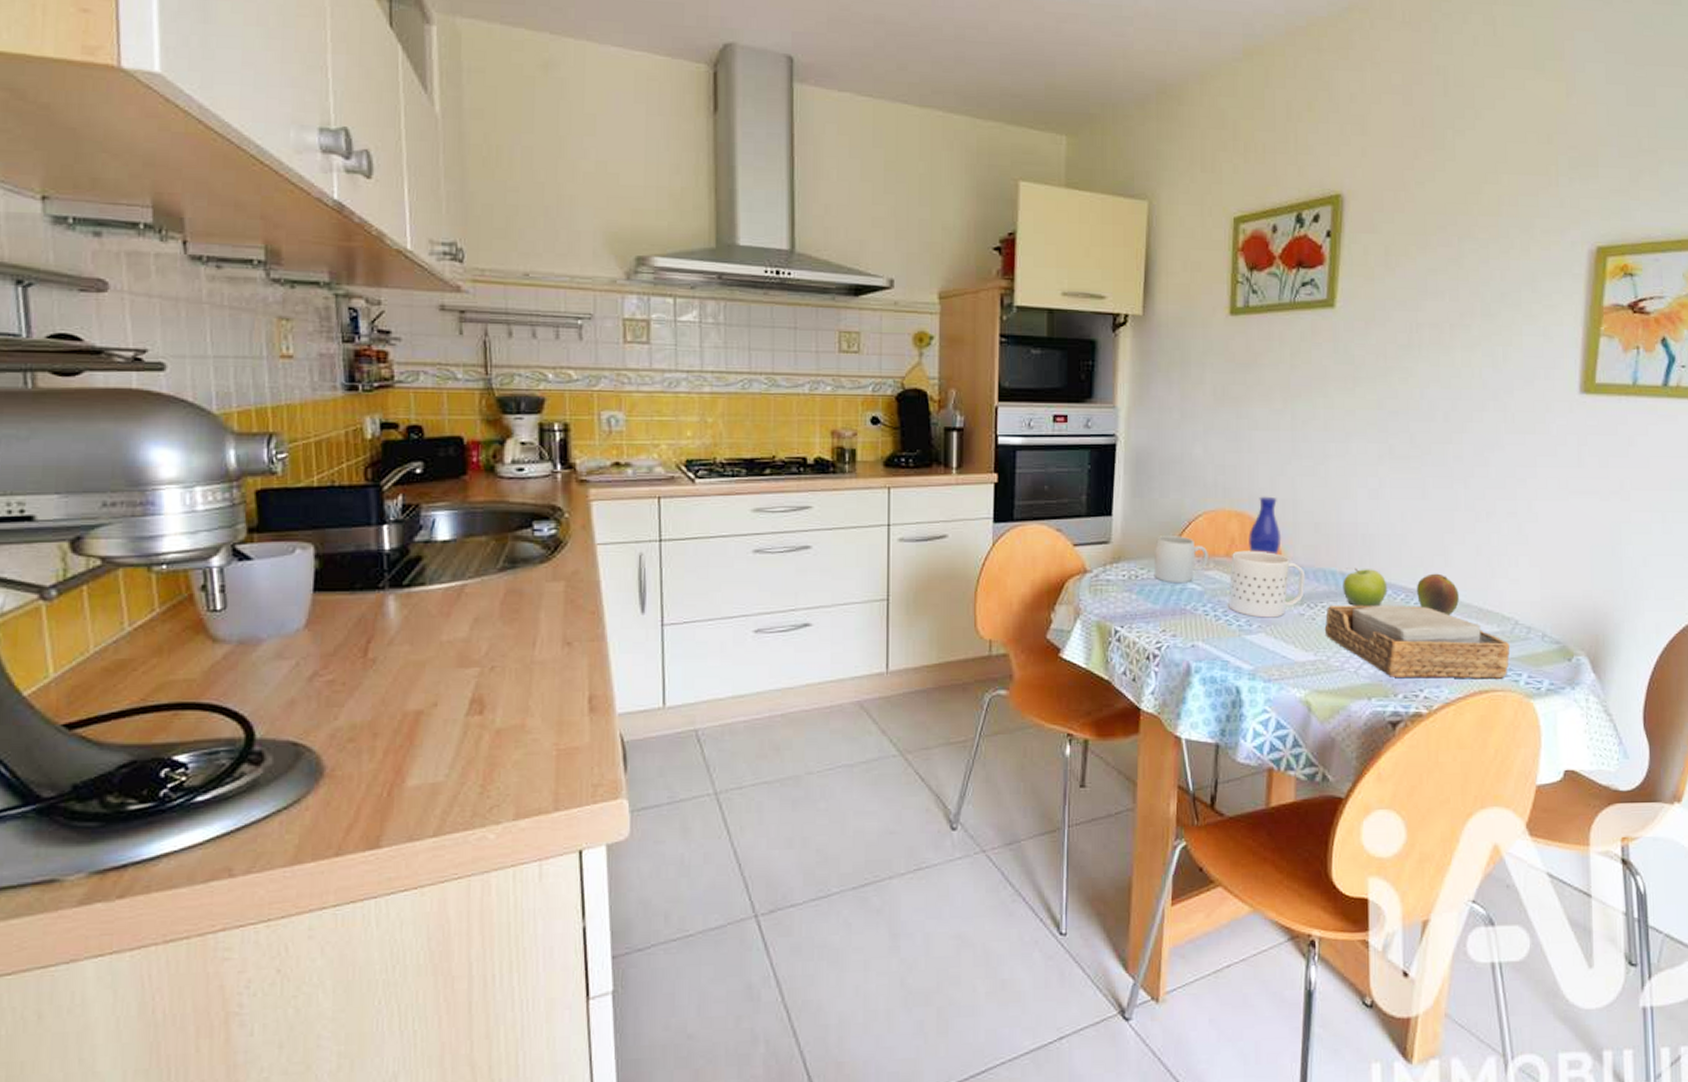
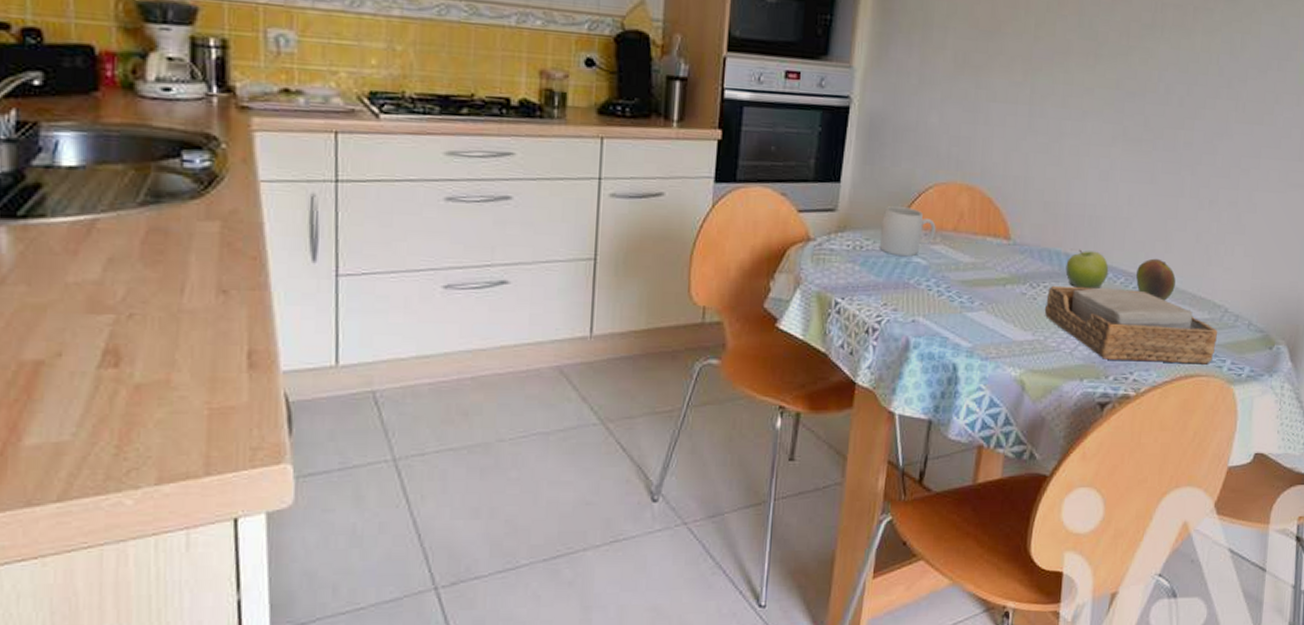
mug: present [1228,550,1306,618] -> none [952,226,1031,296]
vase: present [1248,496,1282,555] -> none [977,171,1011,232]

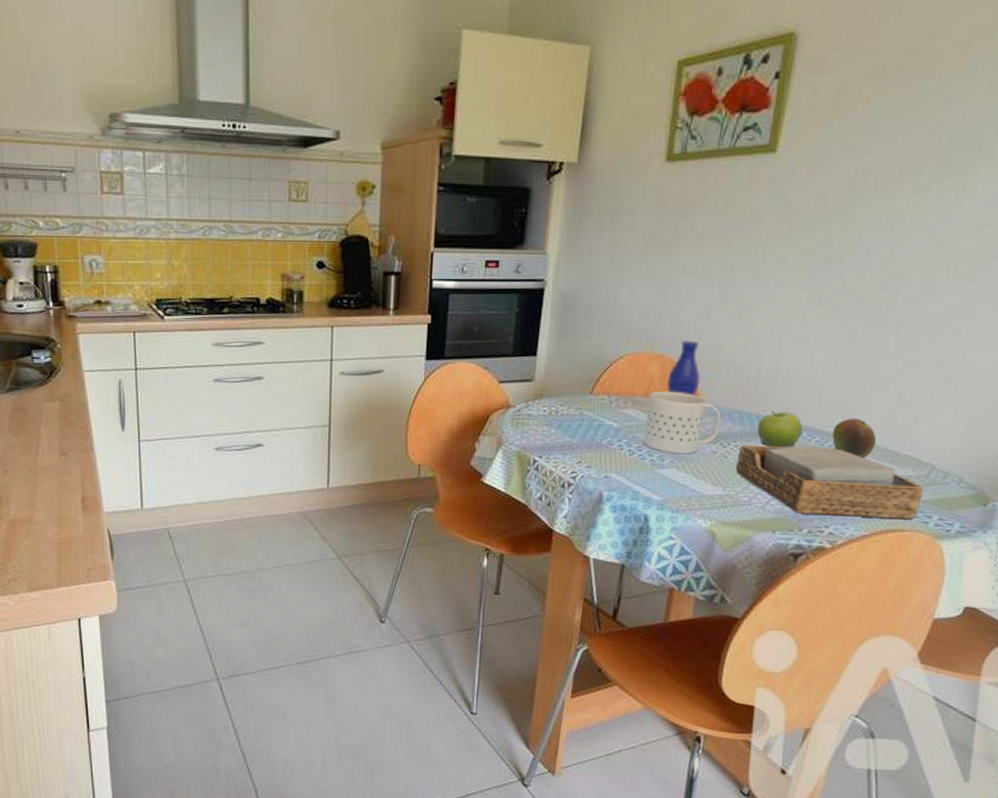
mug: present [879,206,936,257] -> none [573,375,627,420]
mug: none [952,226,1031,296] -> present [643,391,721,455]
vase: none [977,171,1011,232] -> present [667,340,701,396]

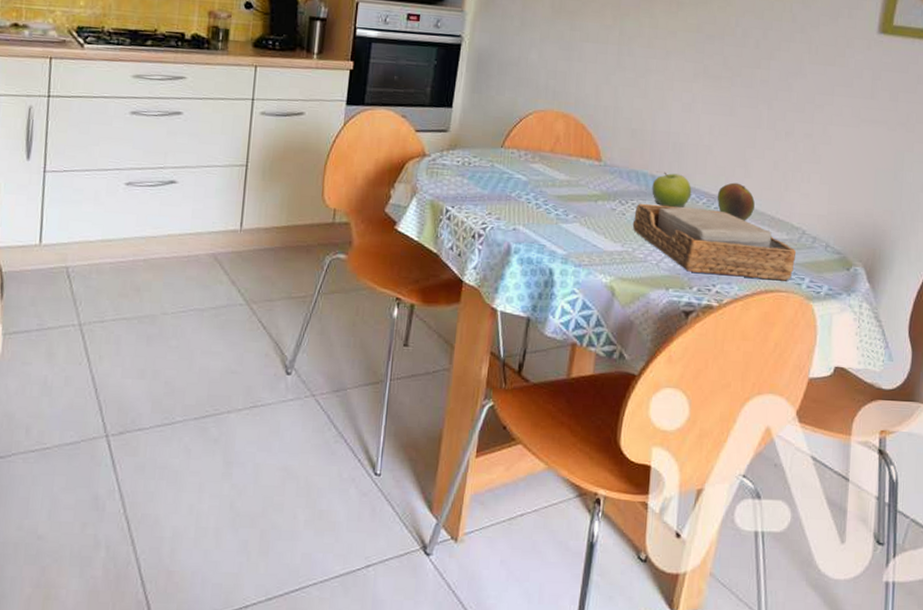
mug: present [643,391,721,455] -> none [549,148,620,211]
vase: present [667,340,701,396] -> none [571,101,602,154]

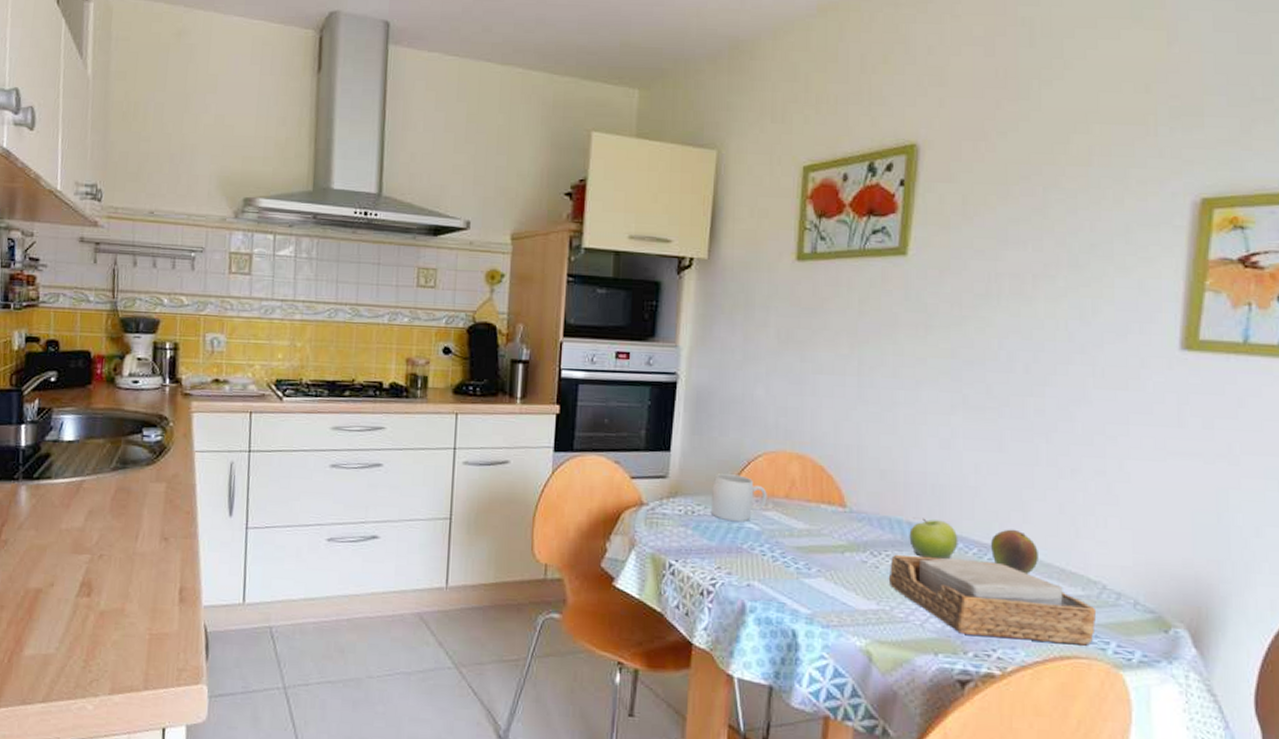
mug: none [485,129,535,174] -> present [710,474,767,523]

